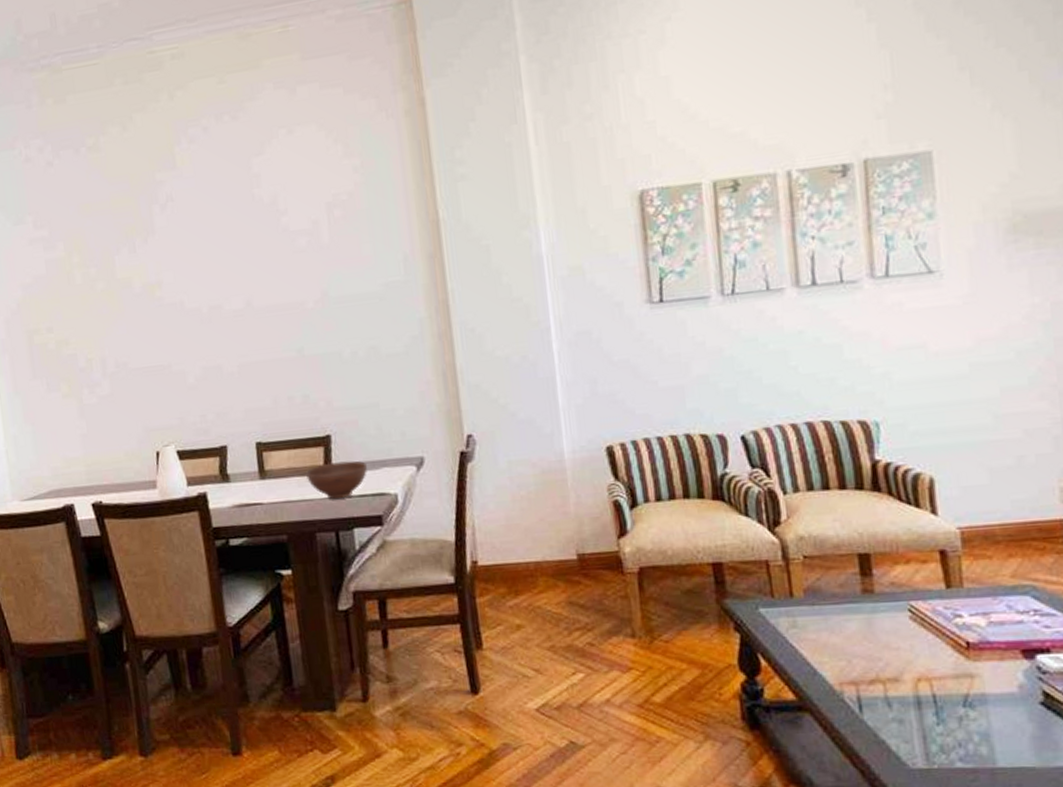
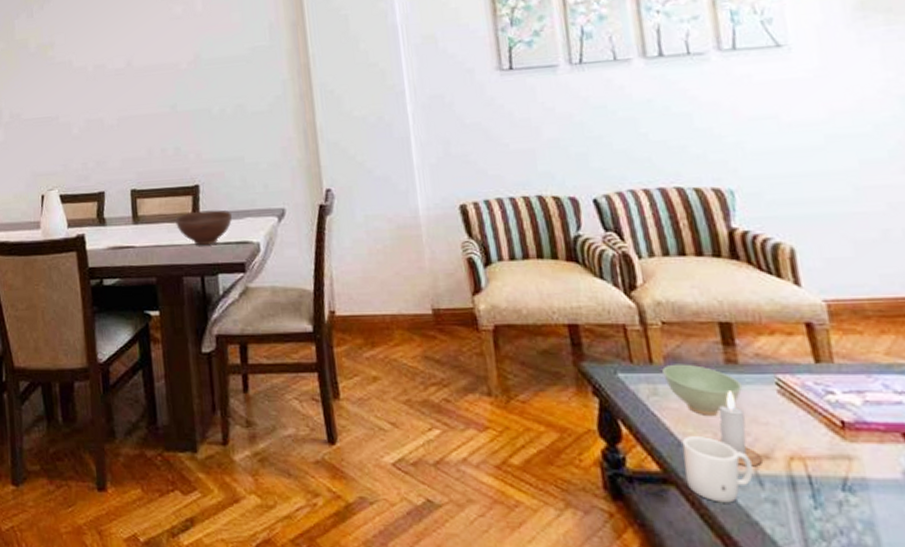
bowl: none [802,596,878,644] -> present [662,364,743,415]
mug: none [817,664,883,725] -> present [682,436,753,503]
candle: none [852,619,892,690] -> present [718,391,762,467]

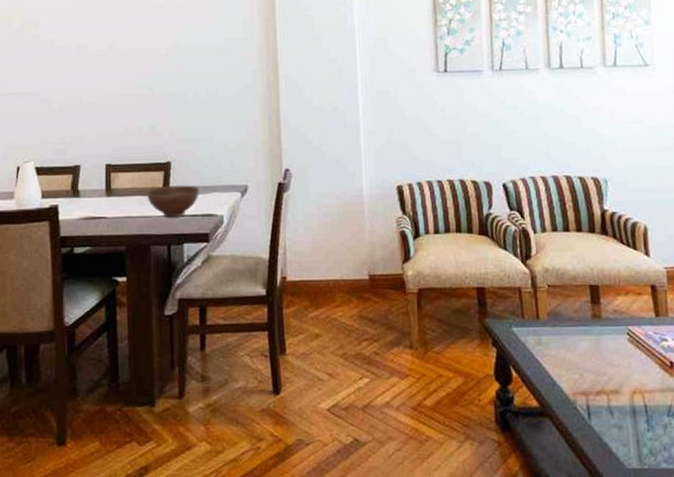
bowl: present [662,364,743,415] -> none [546,319,604,360]
mug: present [682,436,753,503] -> none [556,377,606,430]
candle: present [718,391,762,467] -> none [583,340,613,400]

